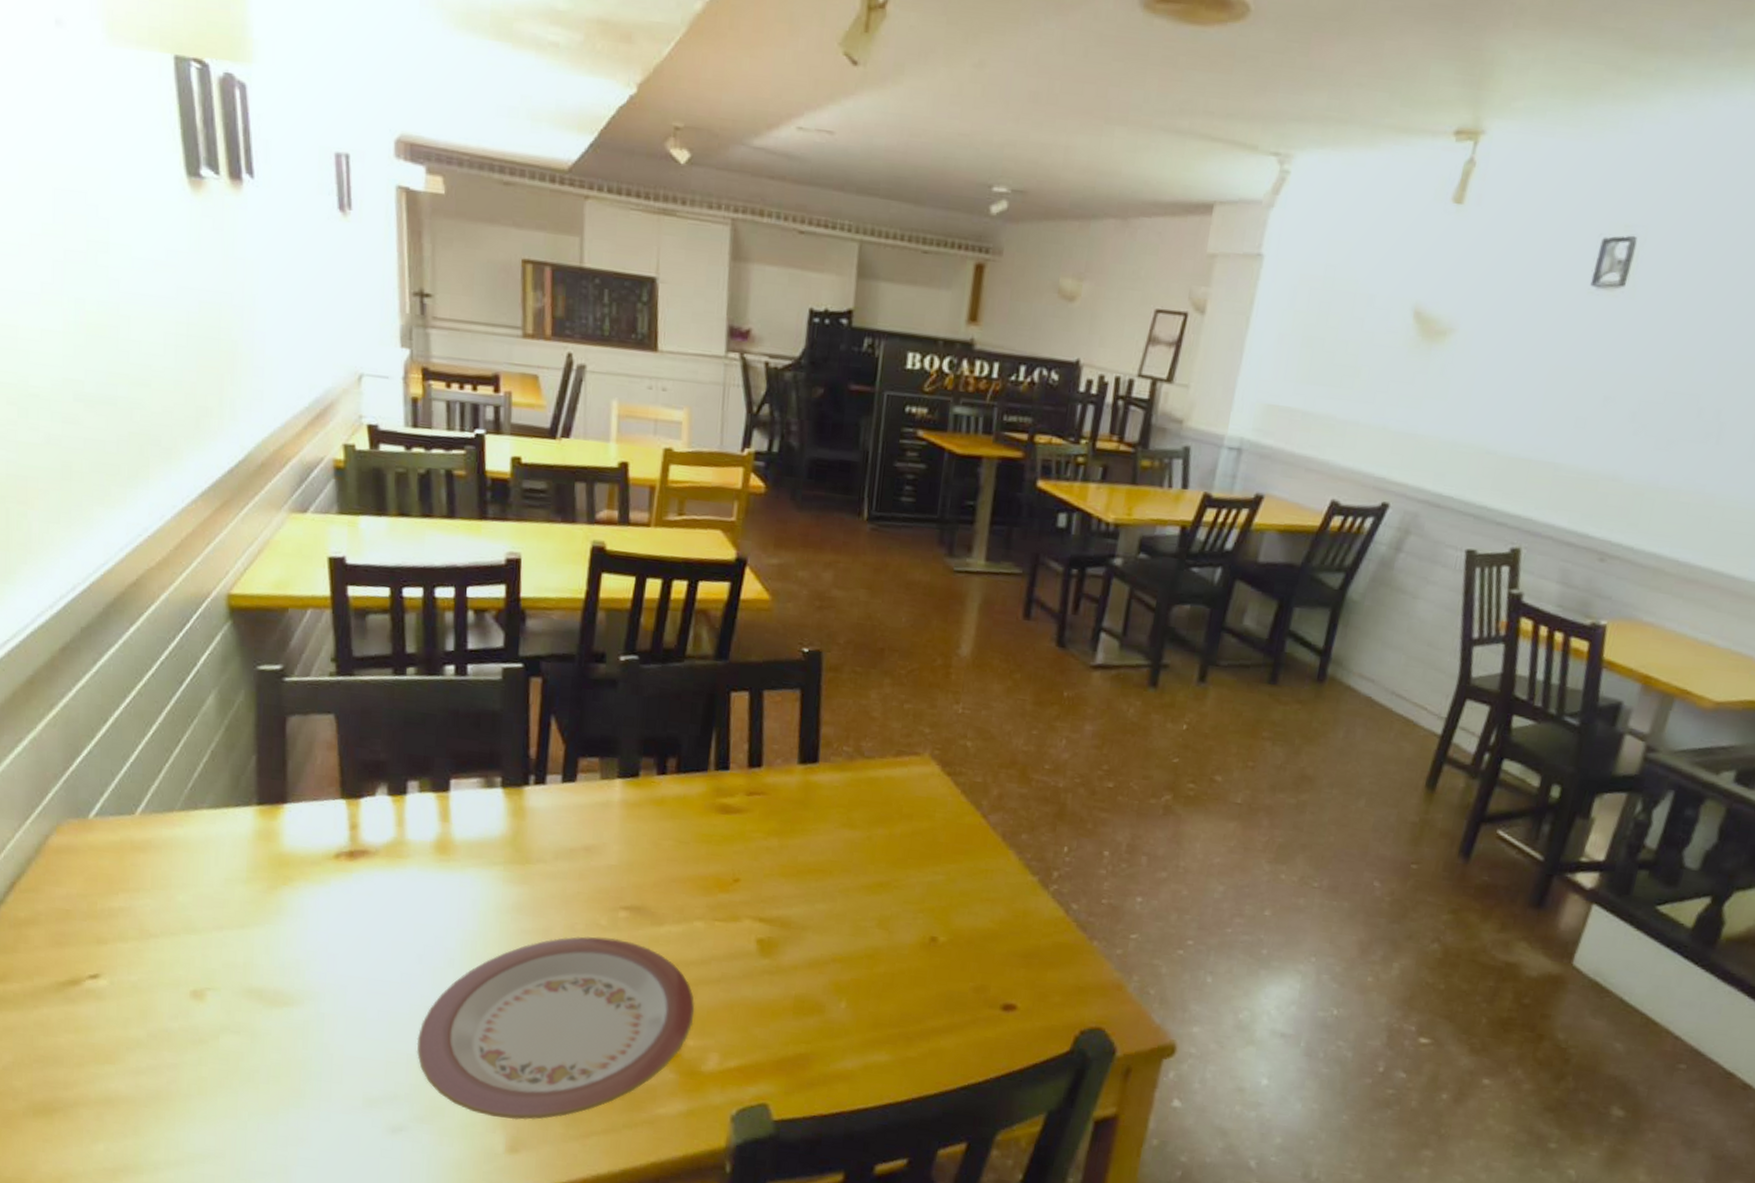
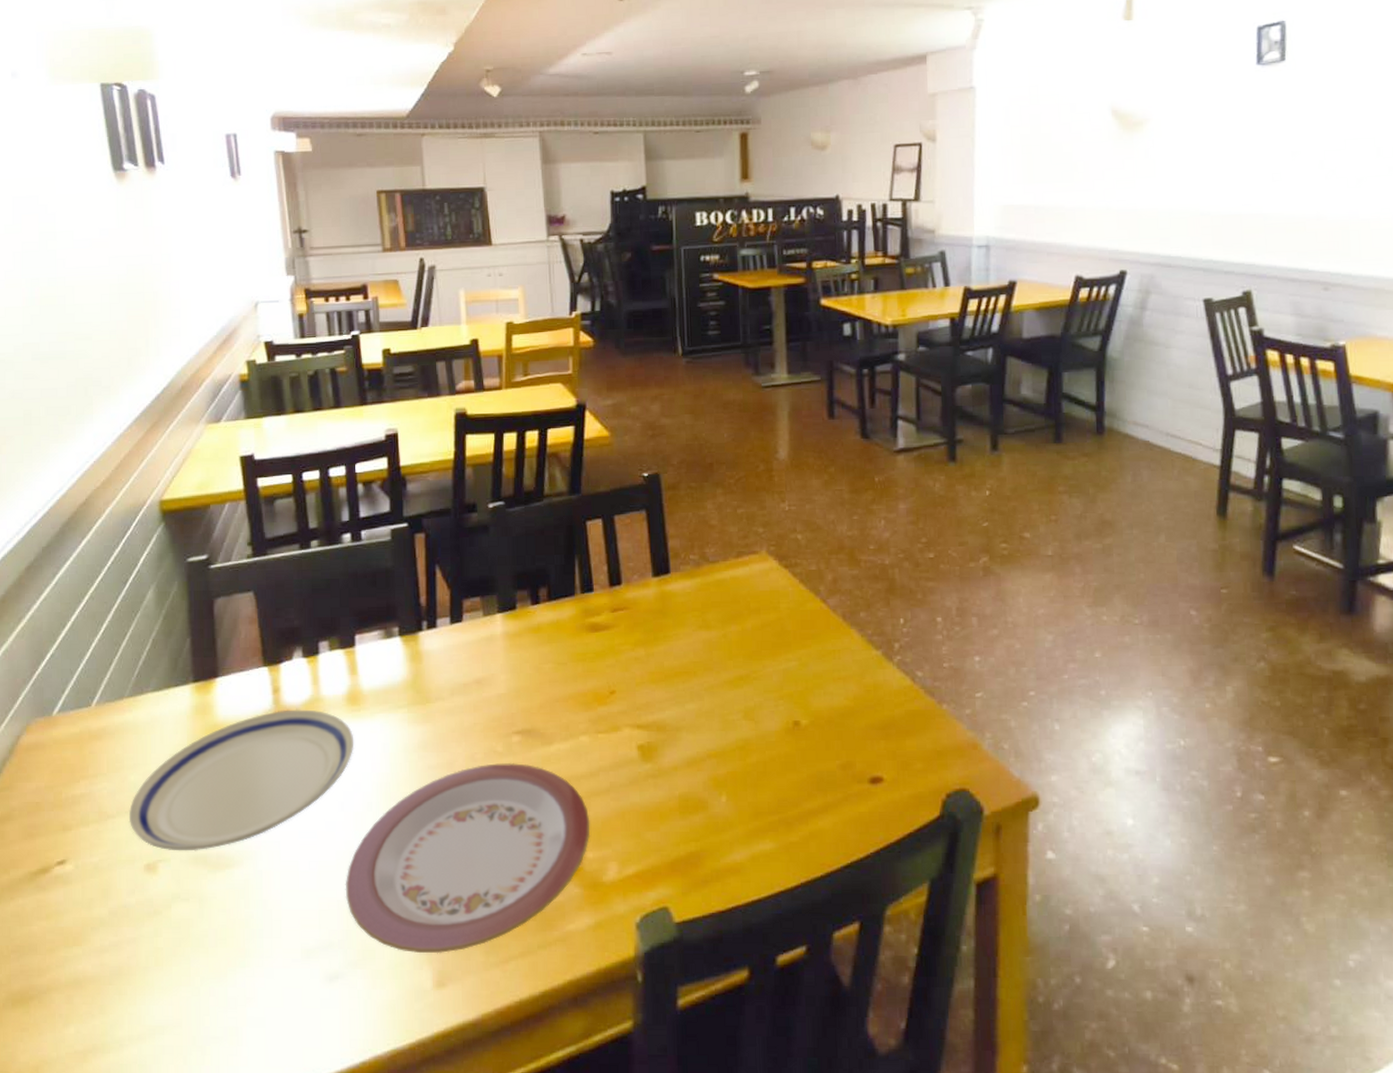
plate: none [174,848,440,984] -> present [128,709,354,851]

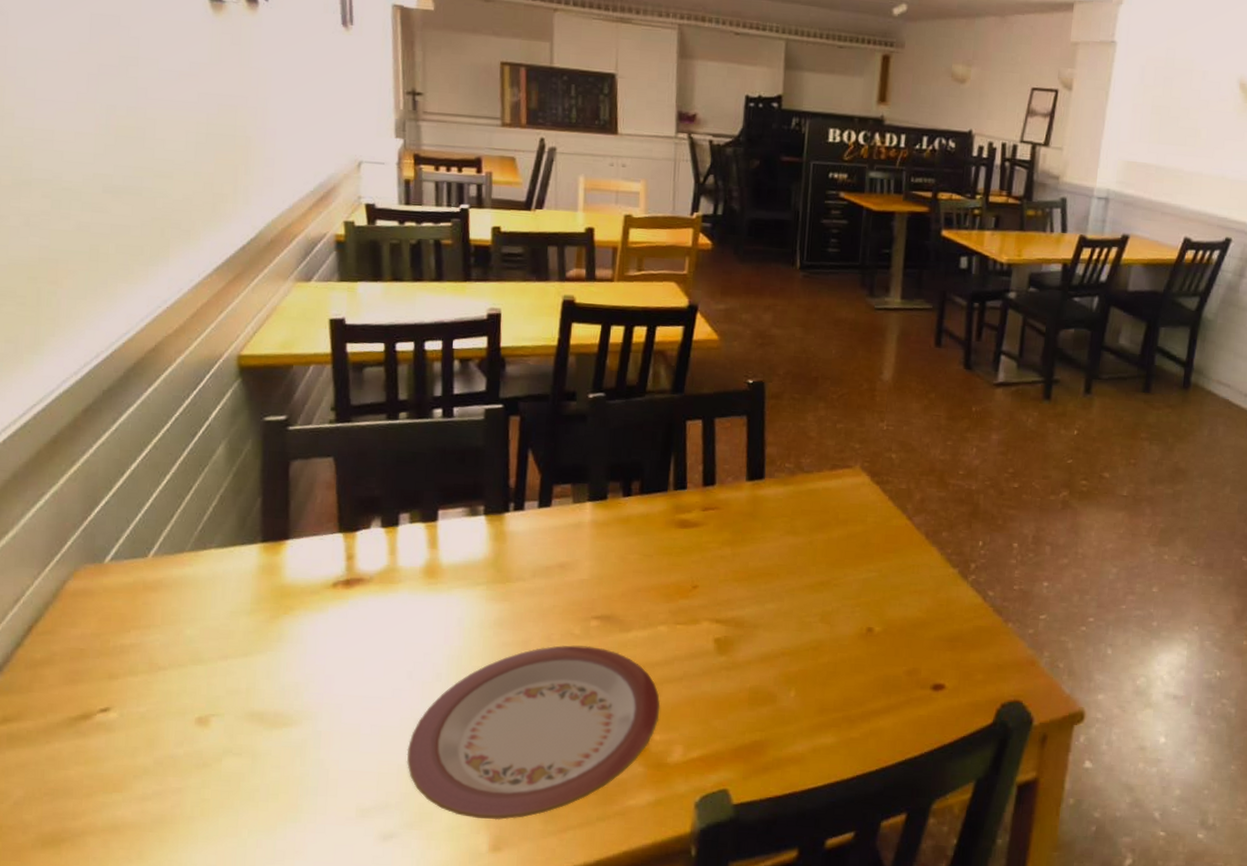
plate: present [128,709,354,851] -> none [181,577,429,708]

